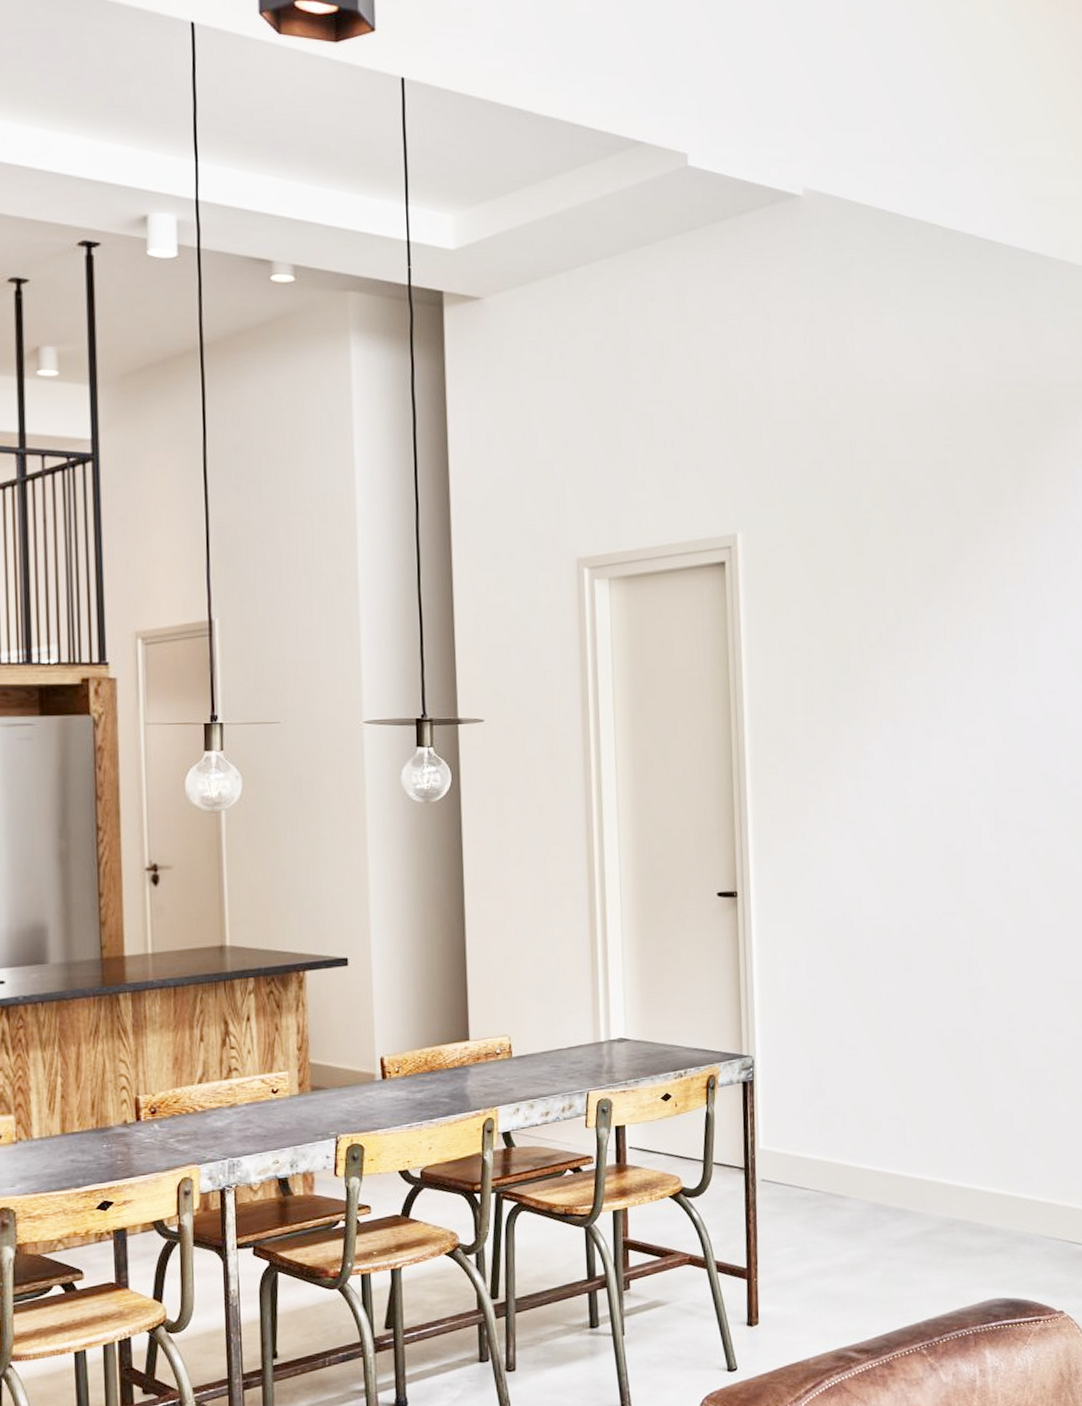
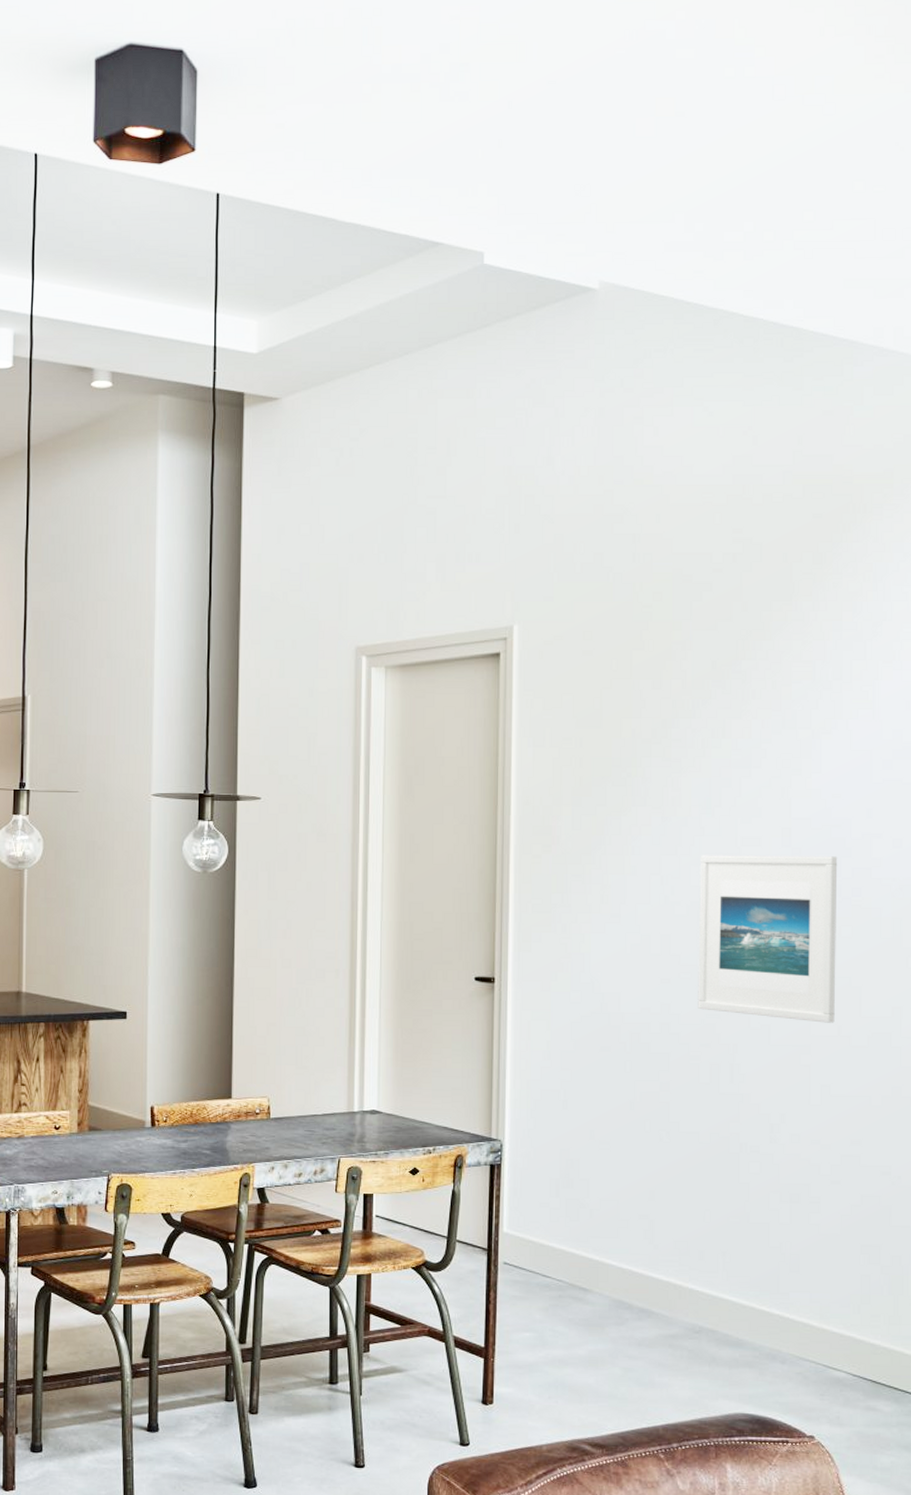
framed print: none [929,751,1061,912] -> present [698,855,838,1023]

